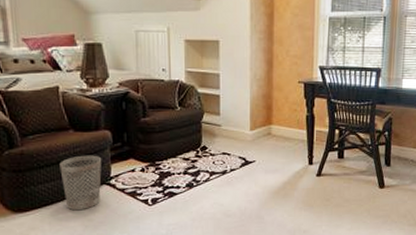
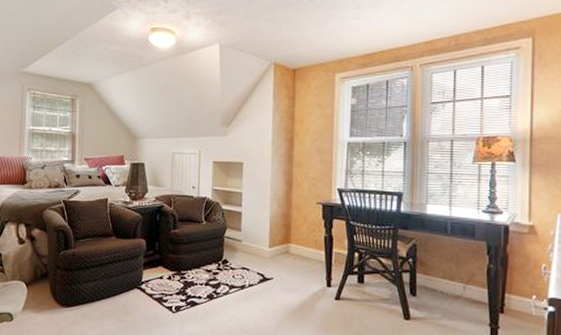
wastebasket: present [59,155,102,211] -> none [101,260,136,311]

